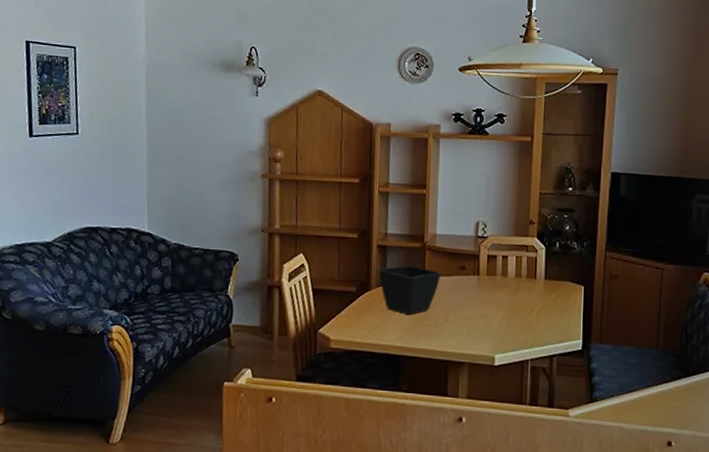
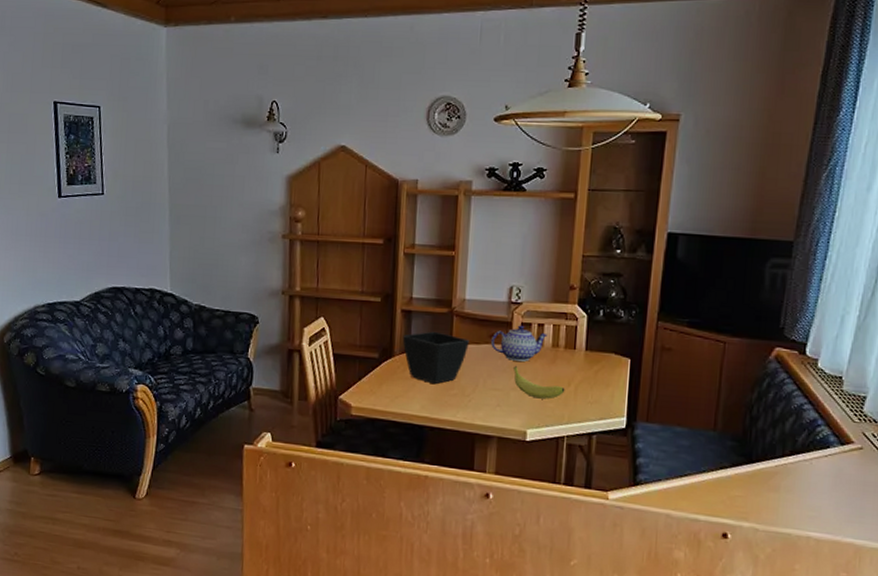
teapot: none [460,257,511,291] -> present [490,325,548,362]
fruit: none [482,296,528,326] -> present [514,366,565,400]

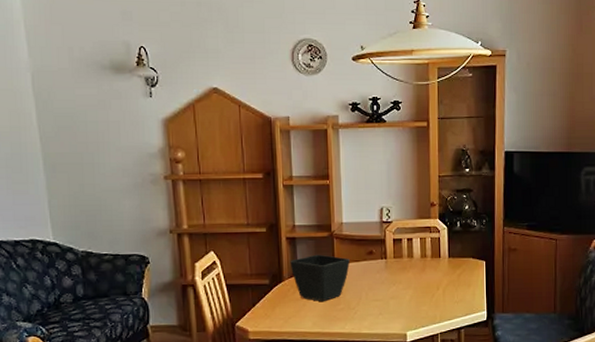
teapot: present [490,325,548,362] -> none [368,241,416,273]
fruit: present [514,366,565,400] -> none [390,278,435,304]

